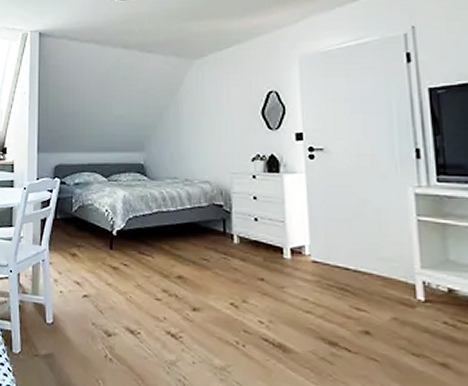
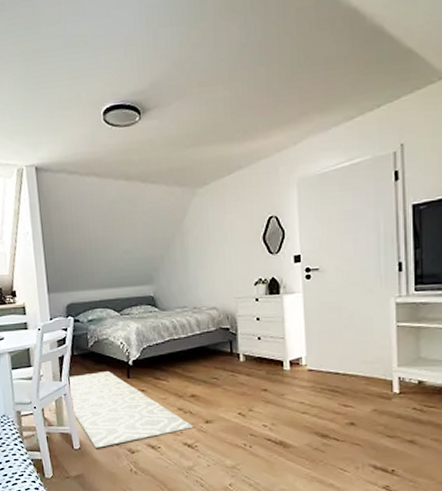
rug: none [48,238,179,326] -> present [69,370,194,448]

